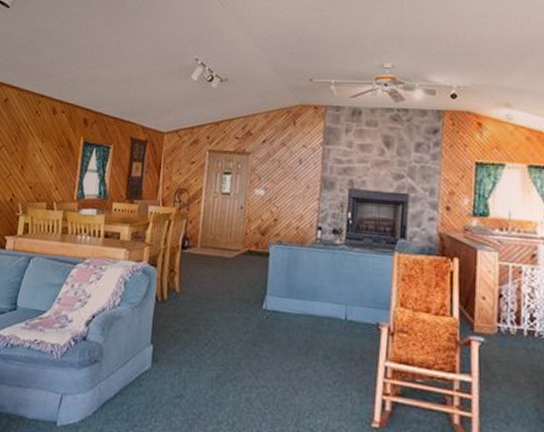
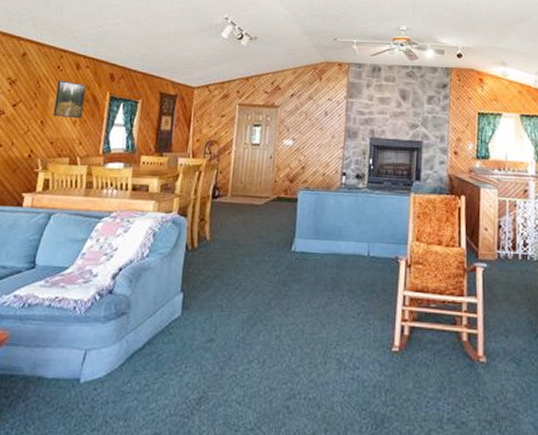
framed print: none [32,125,62,164] -> present [53,80,87,119]

